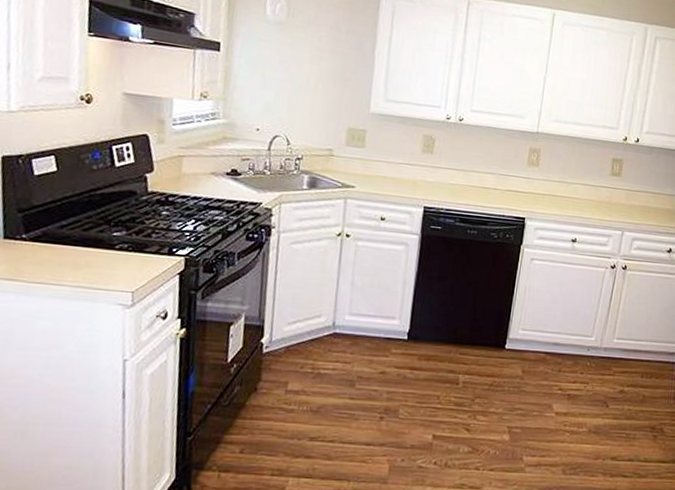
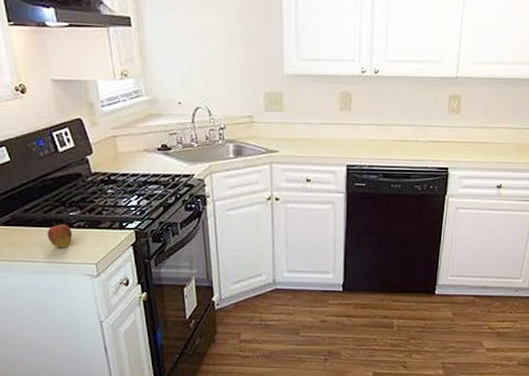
fruit: none [80,240,112,272] -> present [47,221,73,248]

